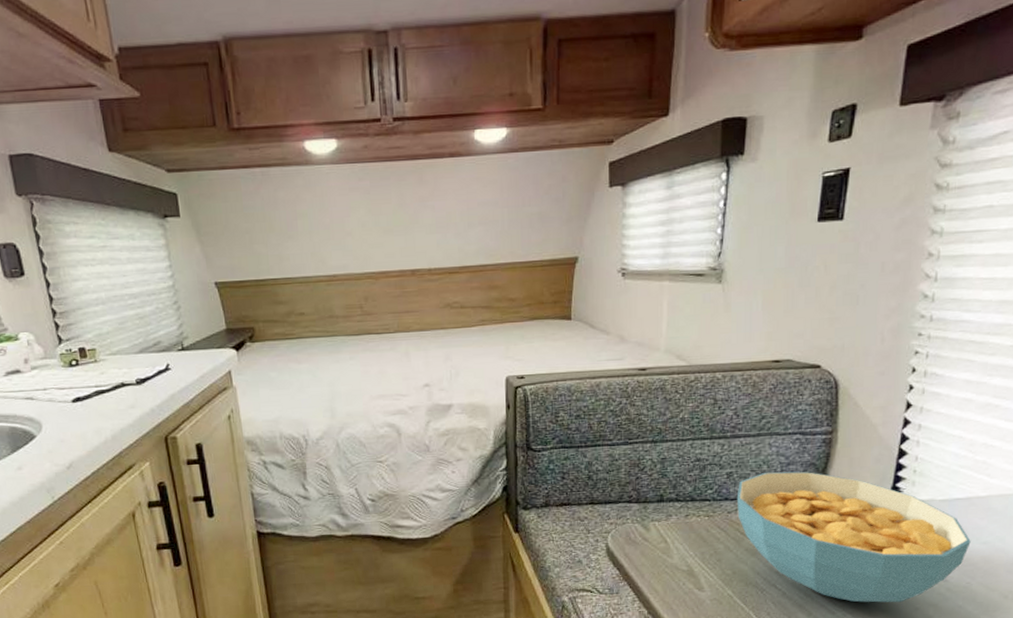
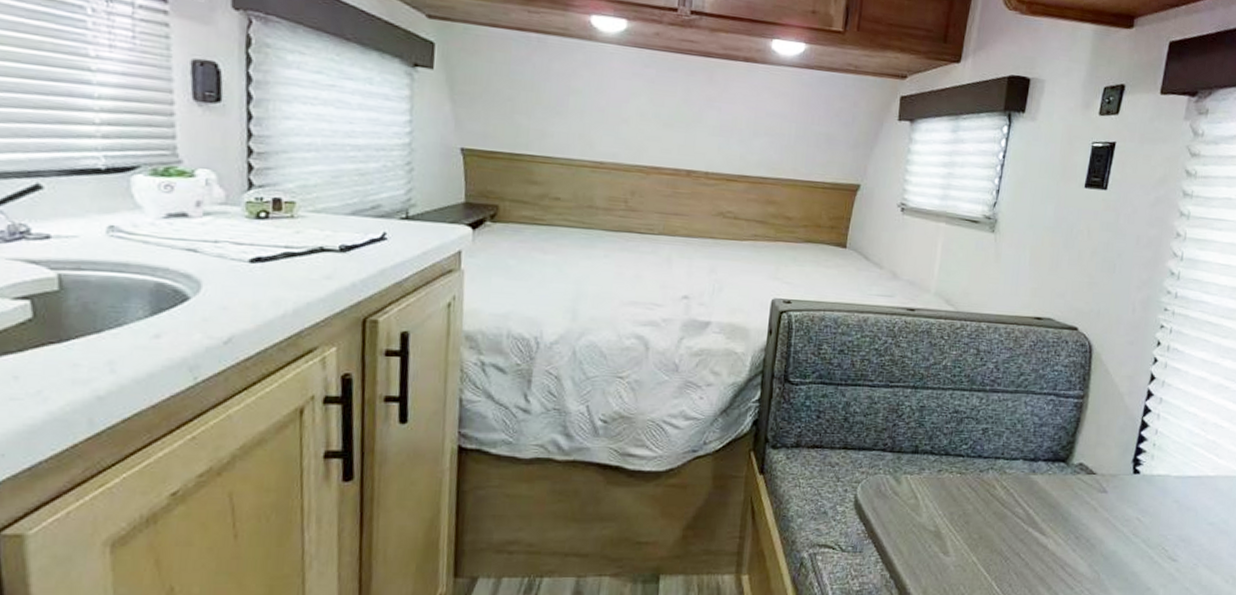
cereal bowl: present [736,471,971,603] -> none [989,431,1200,581]

